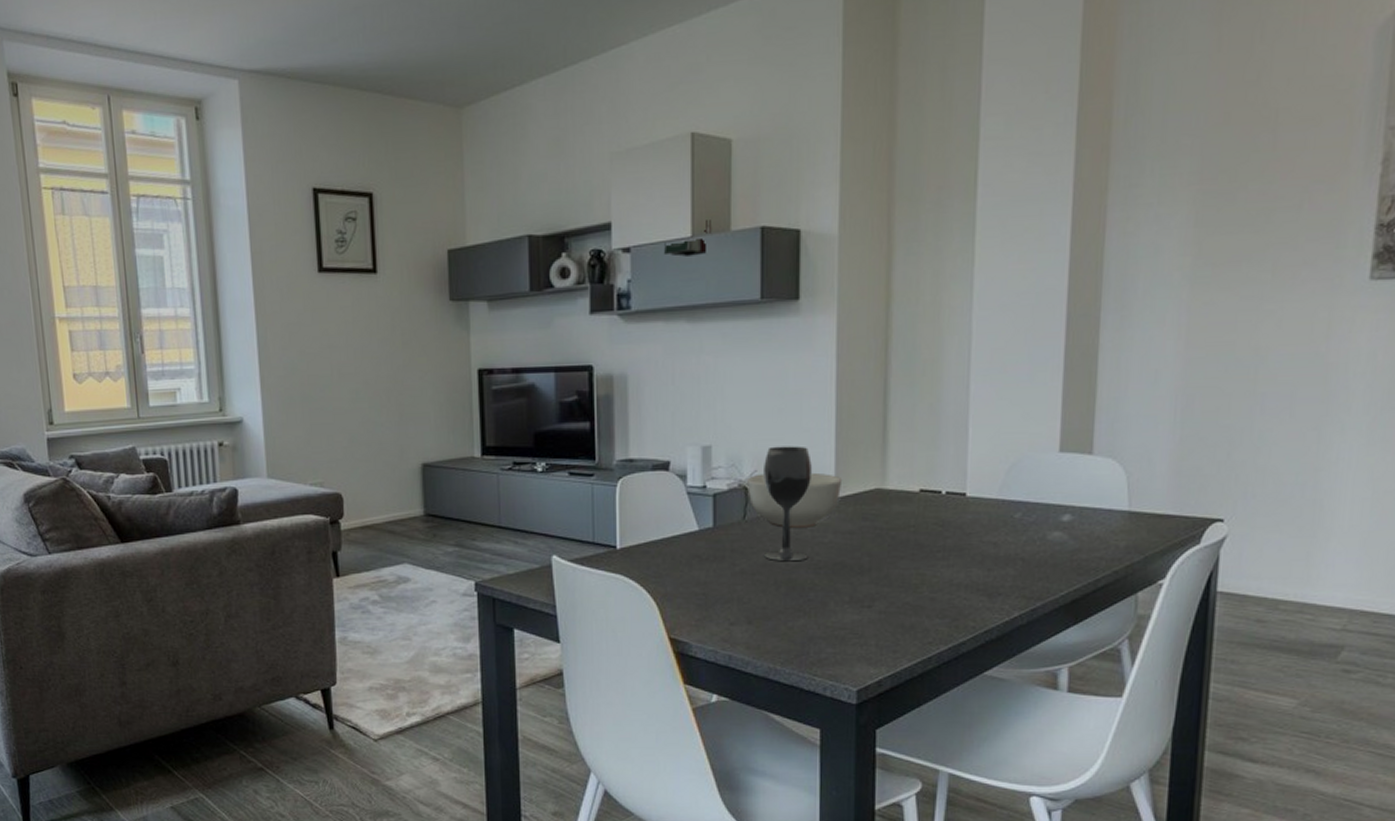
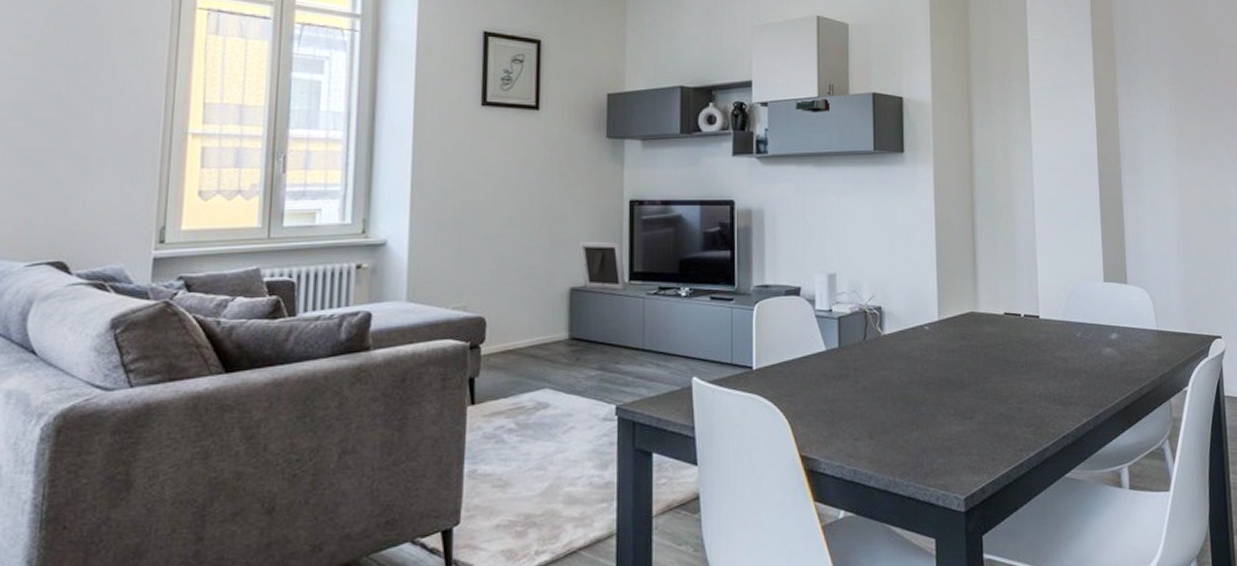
picture frame: none [427,414,479,466] -> present [579,241,627,290]
bowl: present [747,472,843,528] -> none [867,298,944,347]
wine glass: present [763,446,813,562] -> none [880,274,920,379]

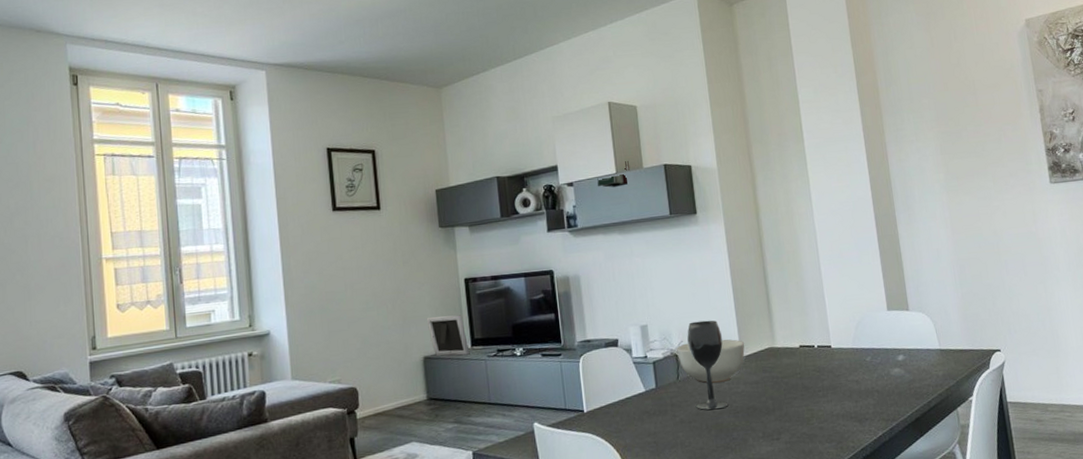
bowl: none [867,298,944,347] -> present [676,339,745,383]
wine glass: none [880,274,920,379] -> present [687,320,729,411]

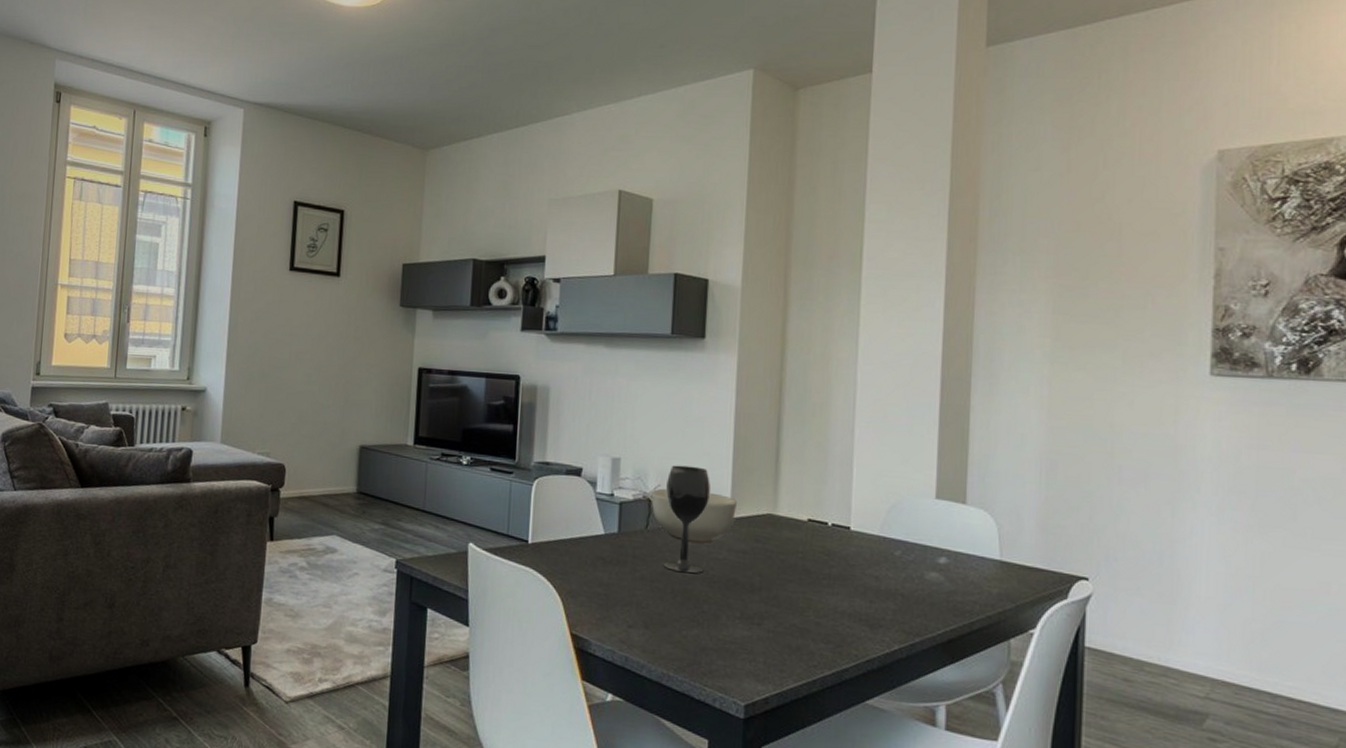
picture frame: present [426,315,470,356] -> none [369,403,412,453]
books: present [597,161,629,188] -> none [588,263,632,292]

